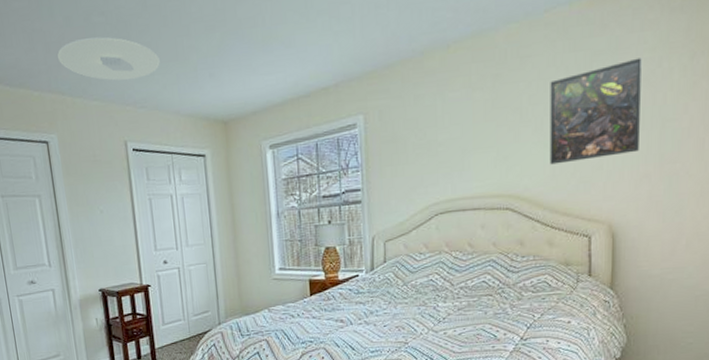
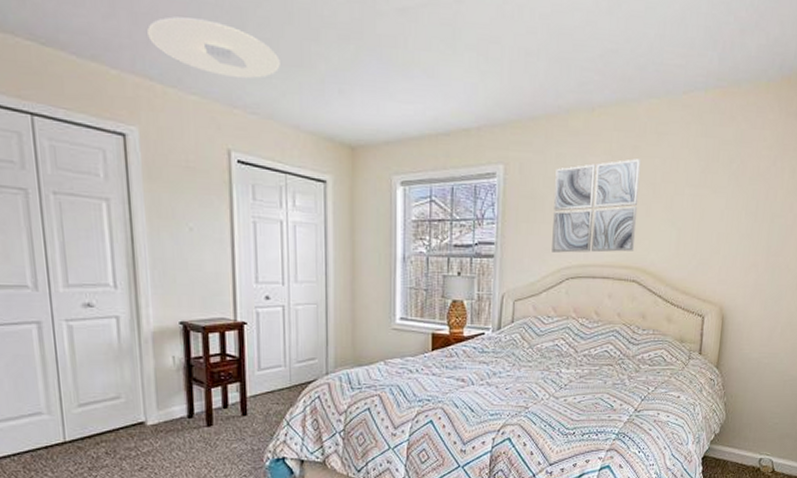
wall art: none [415,86,505,191] -> present [552,159,642,253]
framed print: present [550,57,642,165] -> none [675,153,761,244]

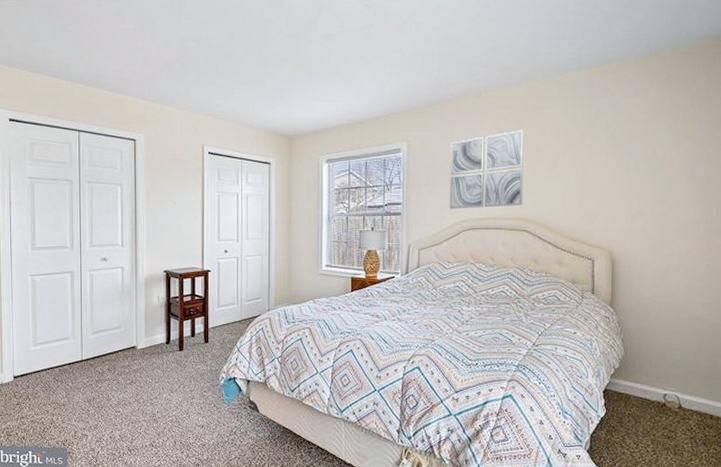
ceiling light: present [147,16,280,79] -> none [154,59,240,96]

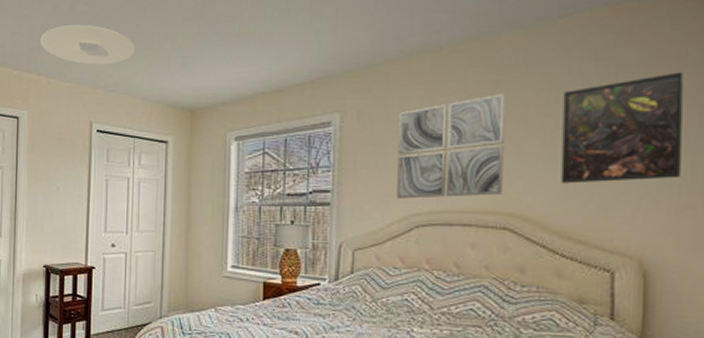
ceiling light: none [154,59,240,96] -> present [40,24,135,66]
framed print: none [560,118,636,197] -> present [561,72,683,184]

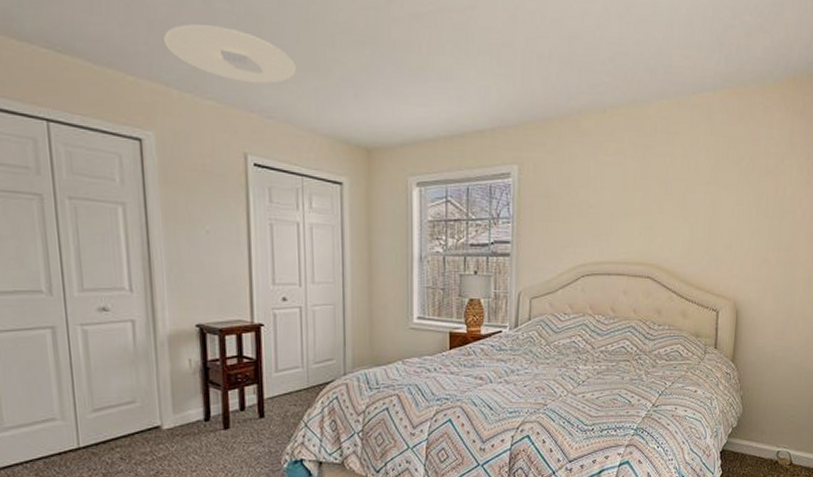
wall art: present [397,94,507,199] -> none [567,158,653,251]
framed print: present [561,72,683,184] -> none [688,151,769,240]

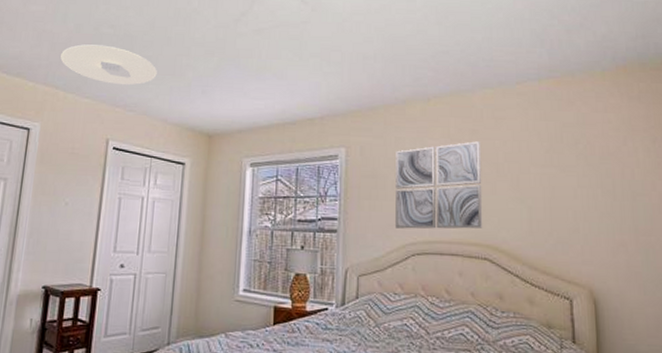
wall art: none [567,158,653,251] -> present [395,141,483,229]

